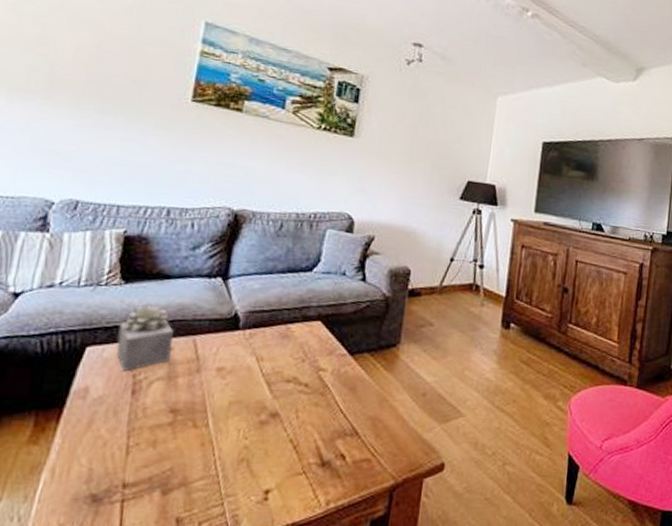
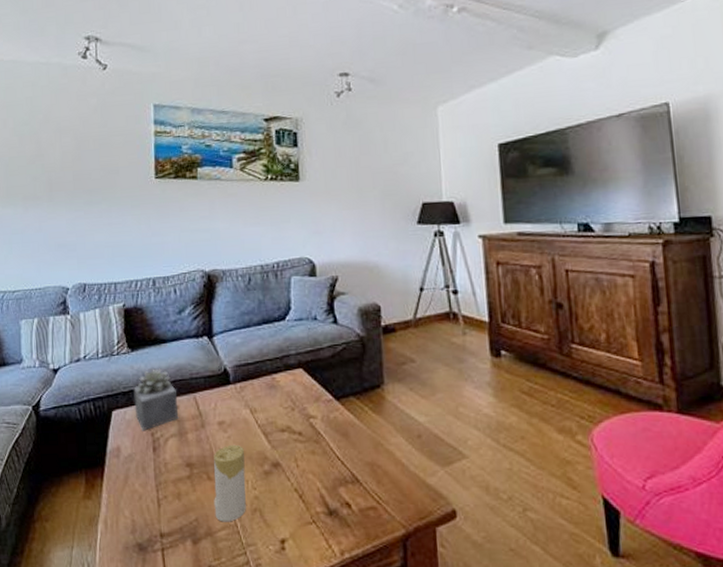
candle: none [194,392,242,472] -> present [213,444,246,522]

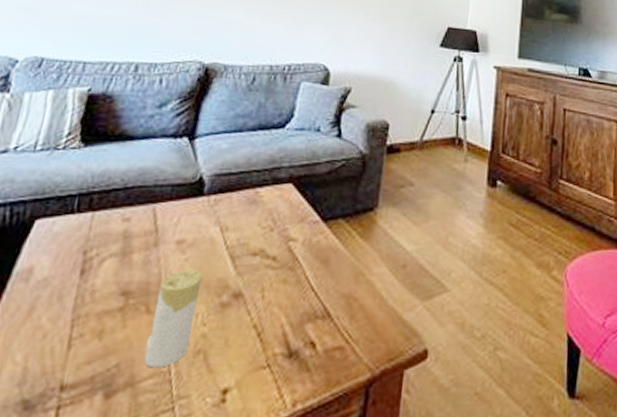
succulent plant: present [133,368,179,431] -> none [66,170,133,248]

